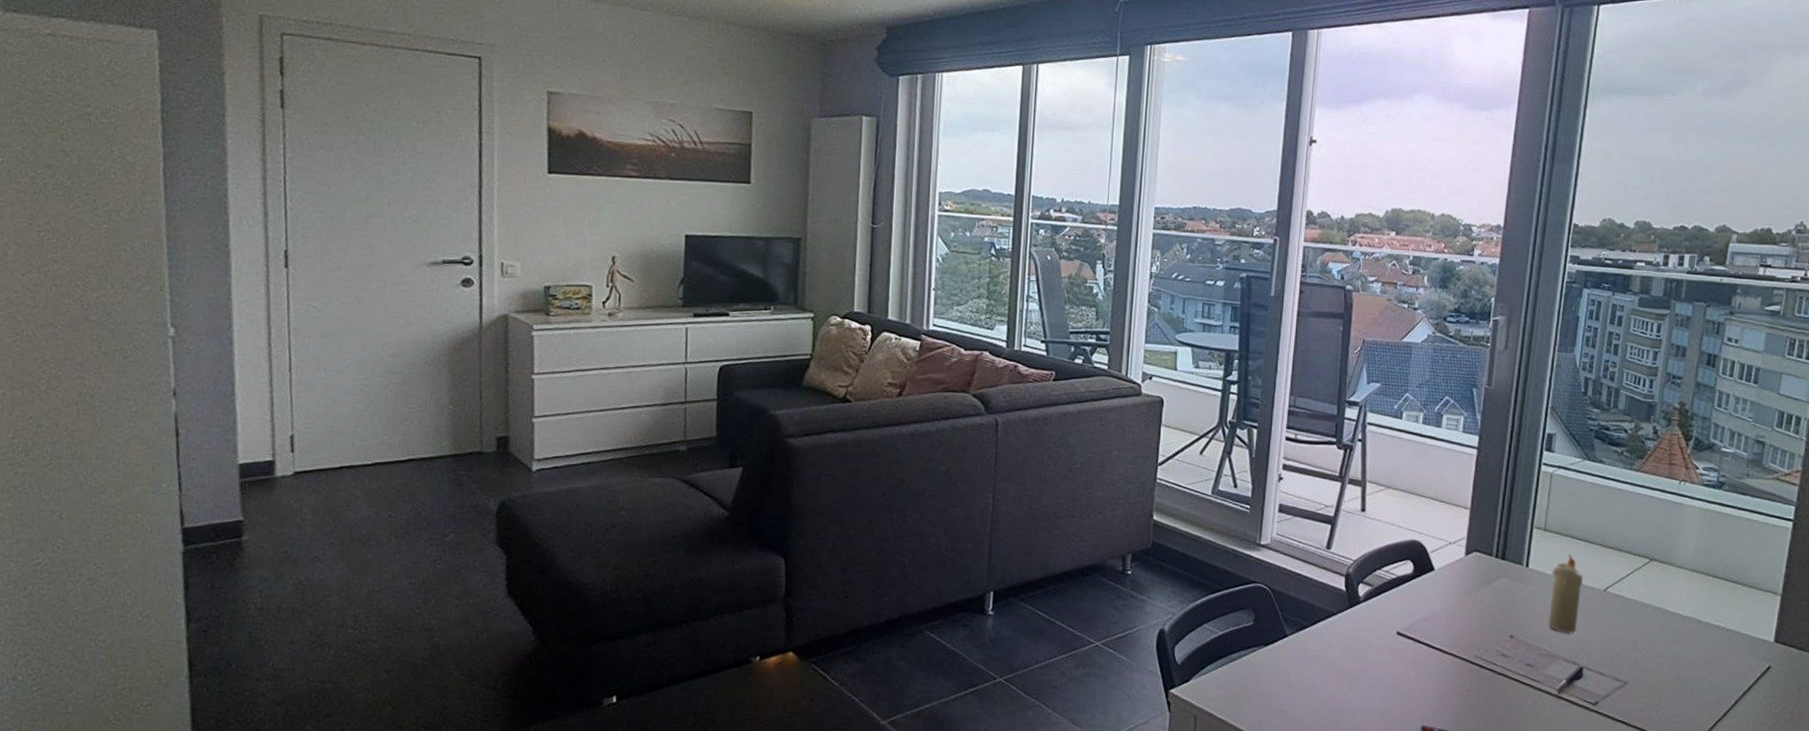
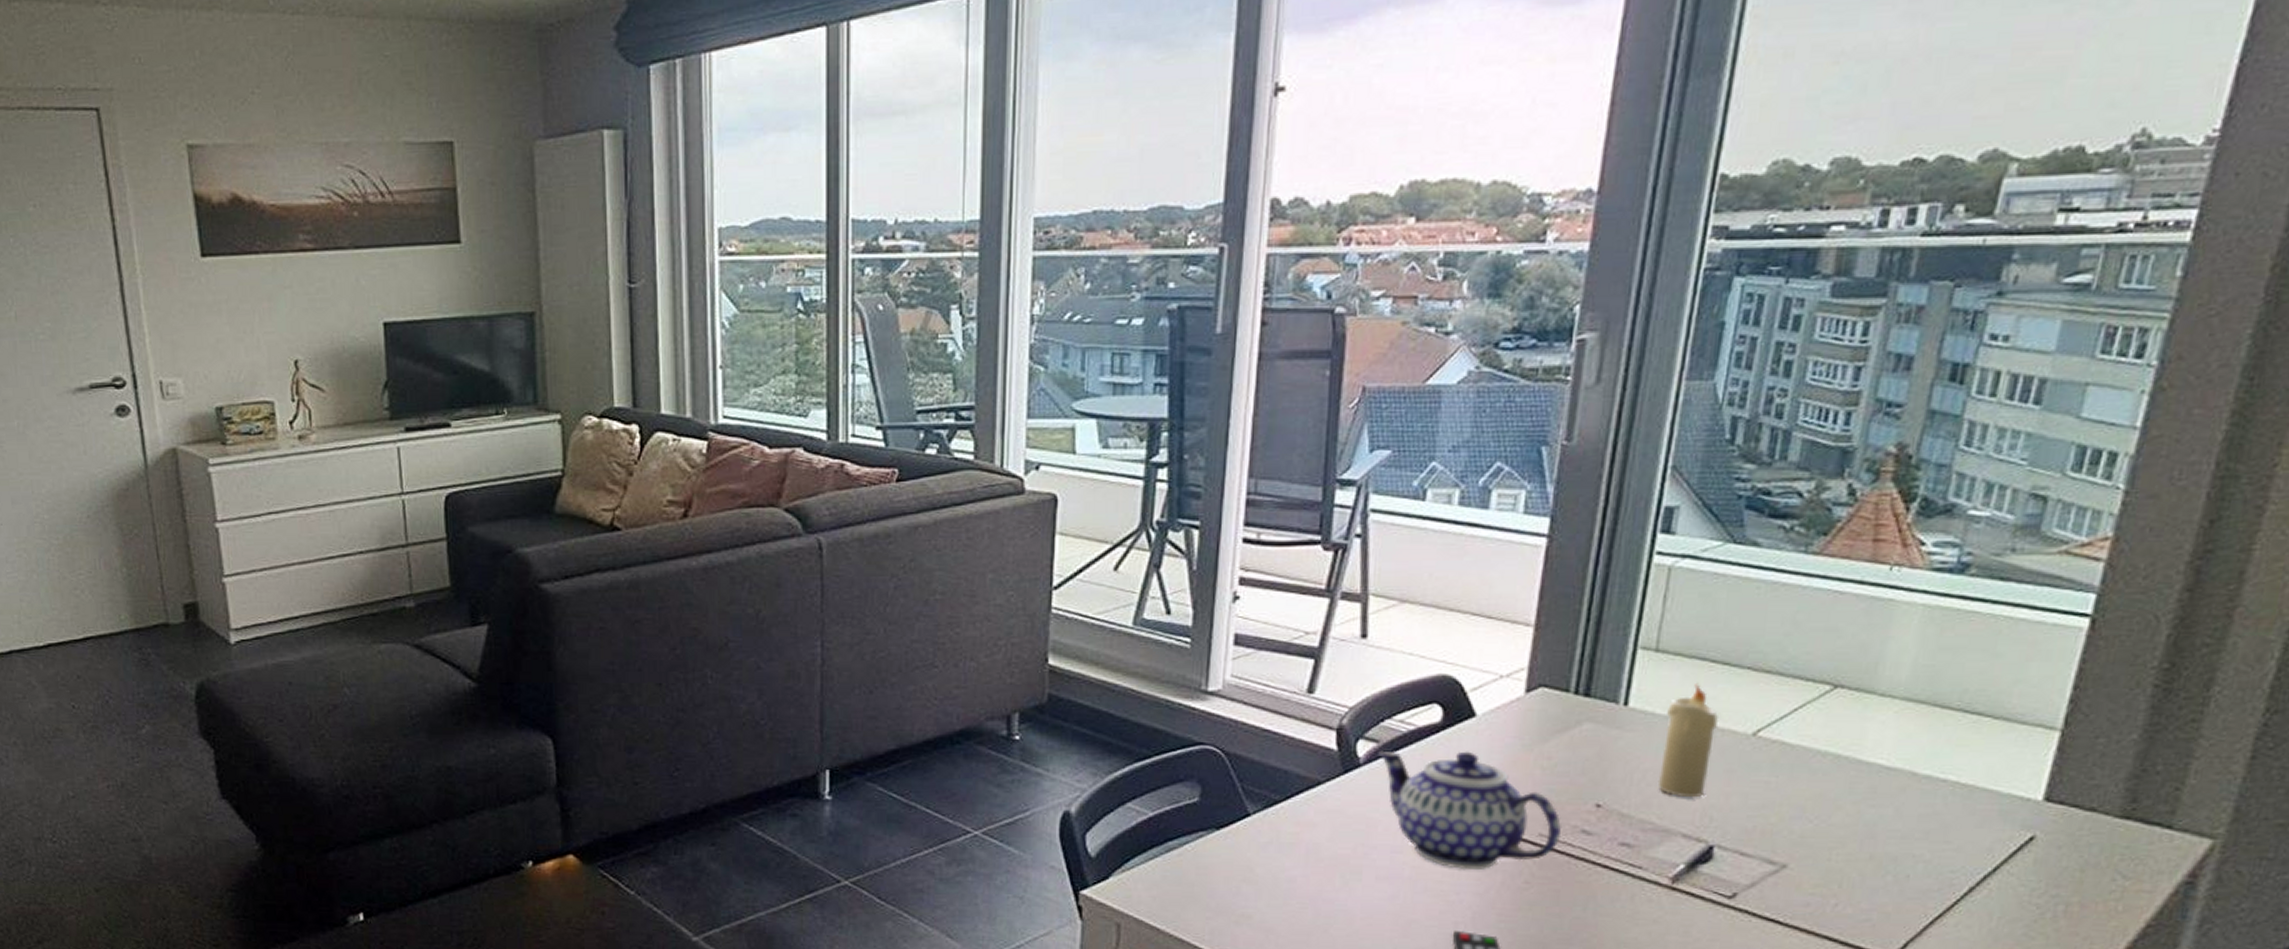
teapot: none [1372,592,1490,681] -> present [1378,750,1562,870]

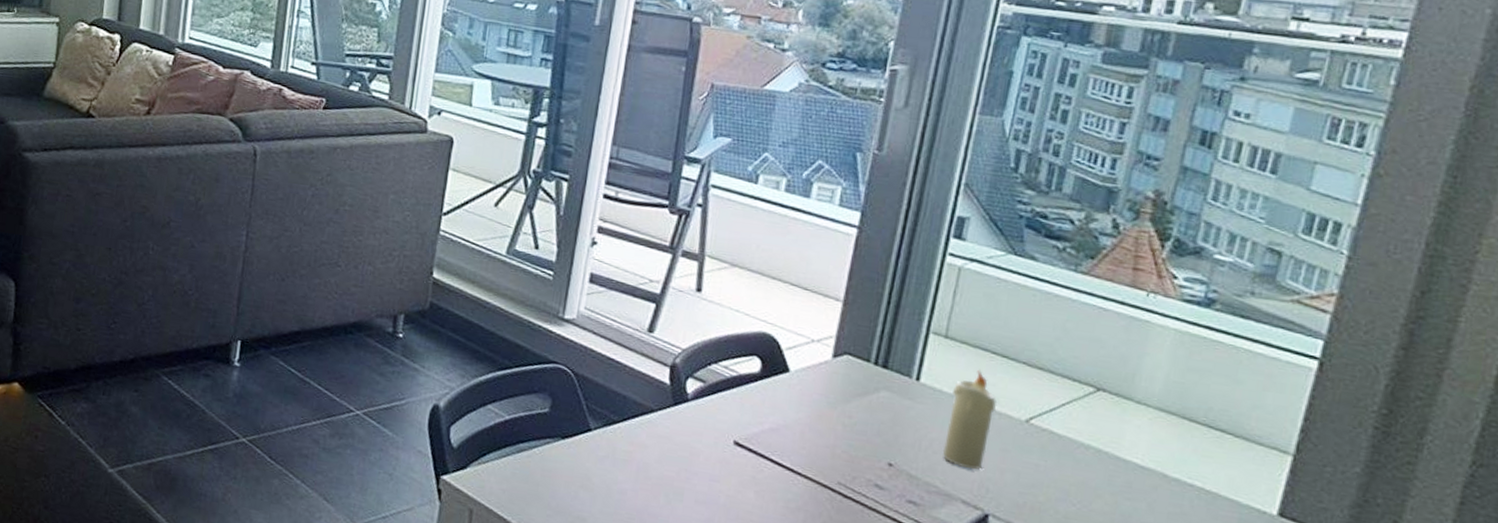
teapot: present [1378,750,1562,870] -> none [704,391,858,507]

